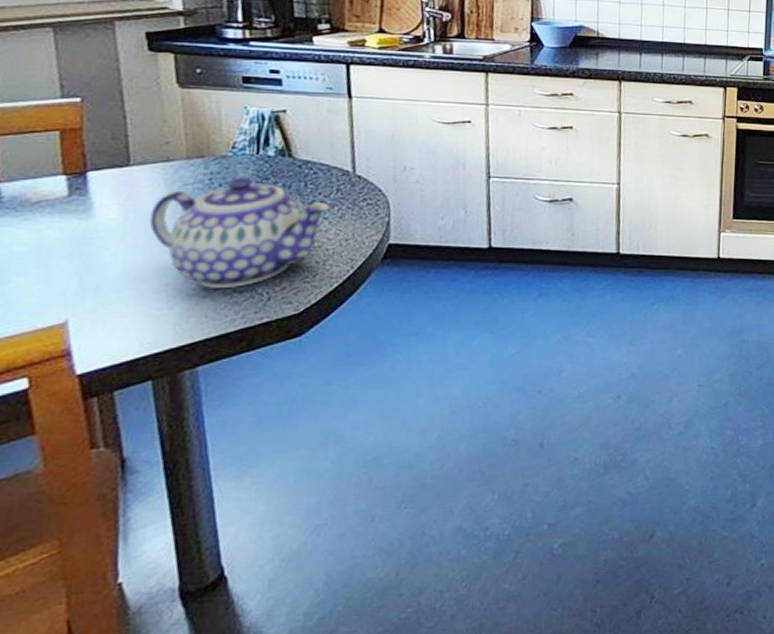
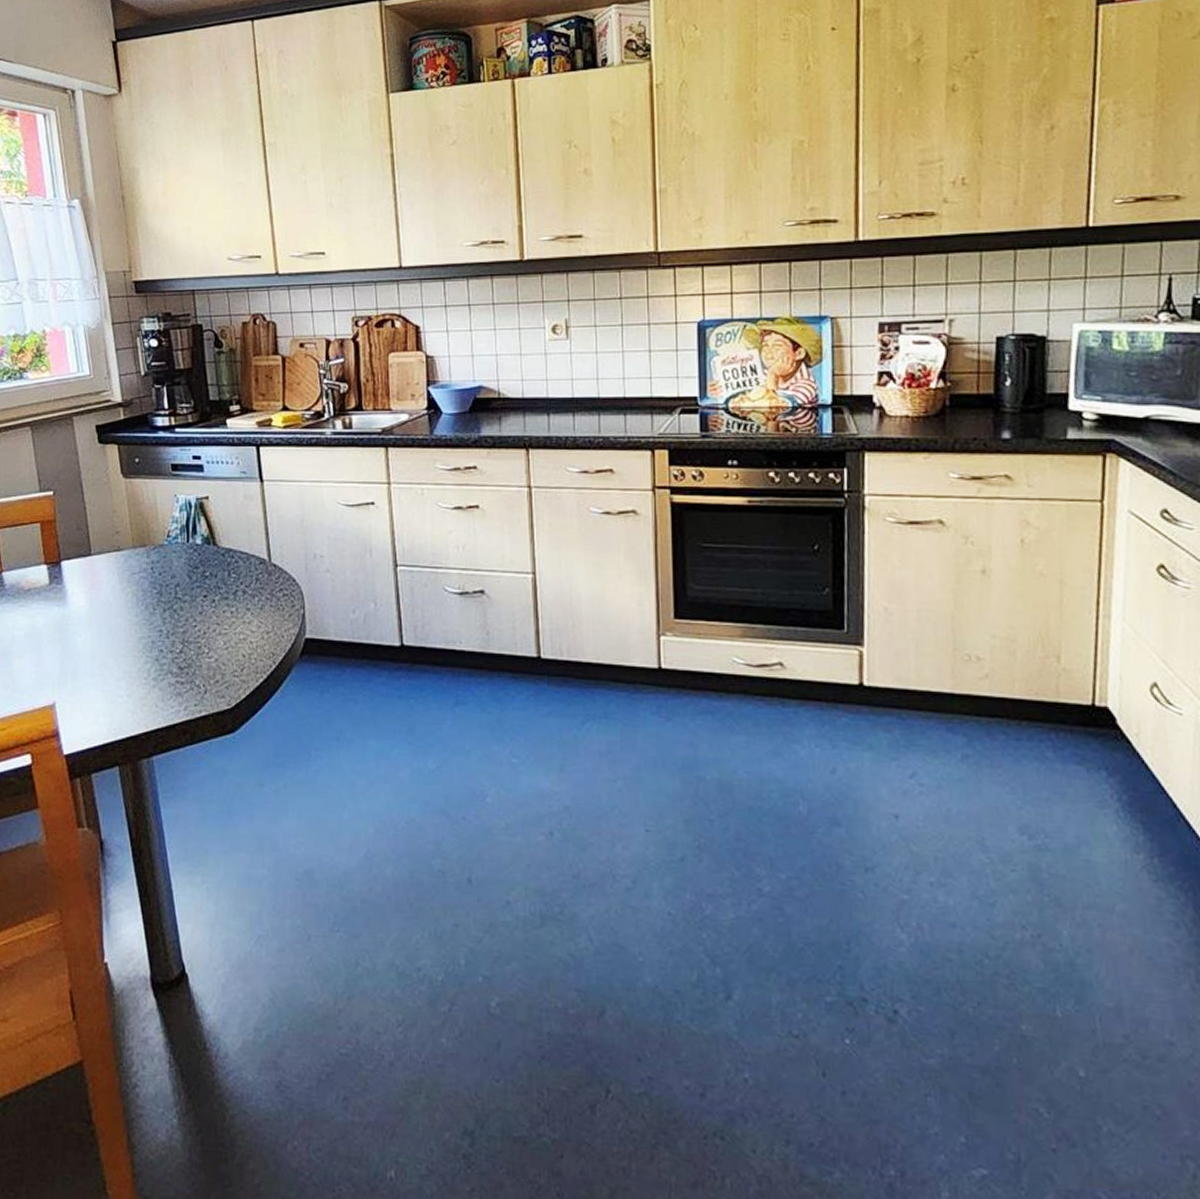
teapot: present [149,177,331,288] -> none [108,565,252,678]

